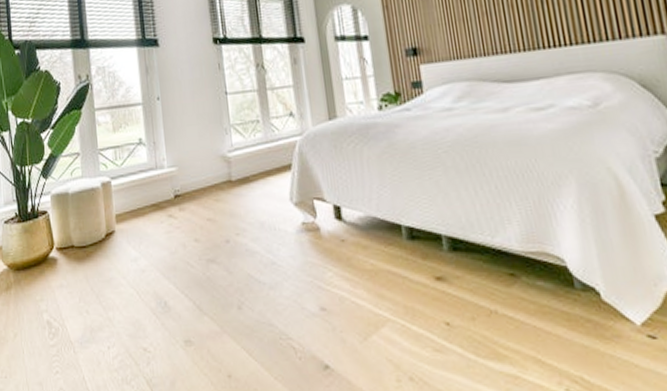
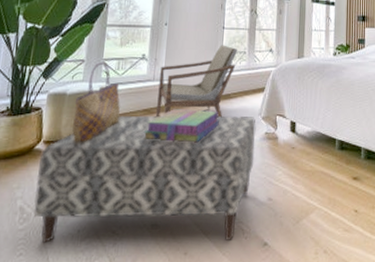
bench: none [56,203,295,361] -> present [33,115,256,243]
tote bag: none [78,153,129,247] -> present [72,62,120,142]
stack of books: none [156,199,243,241] -> present [142,109,220,143]
armchair: none [161,114,250,212] -> present [156,45,238,118]

